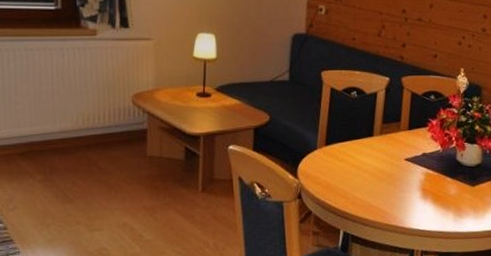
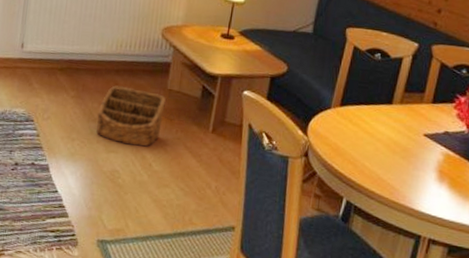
basket: none [72,161,148,220] -> present [96,85,166,147]

